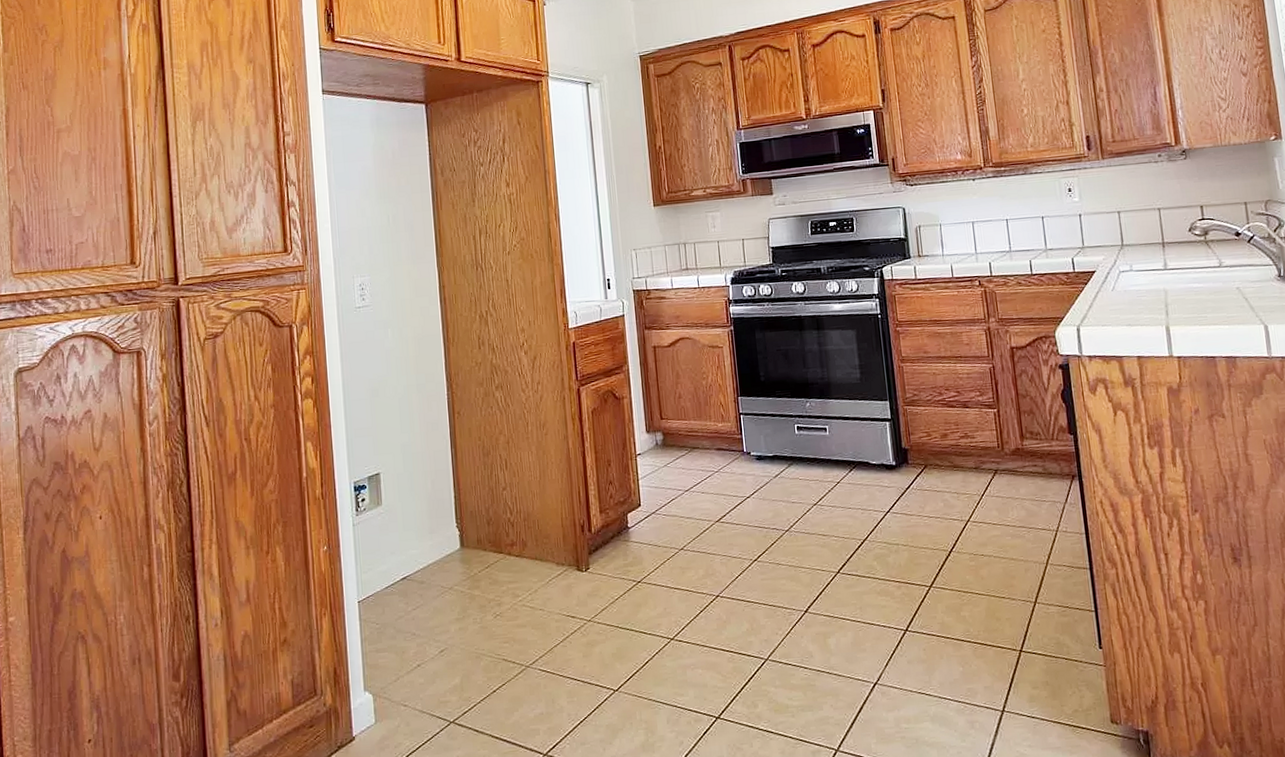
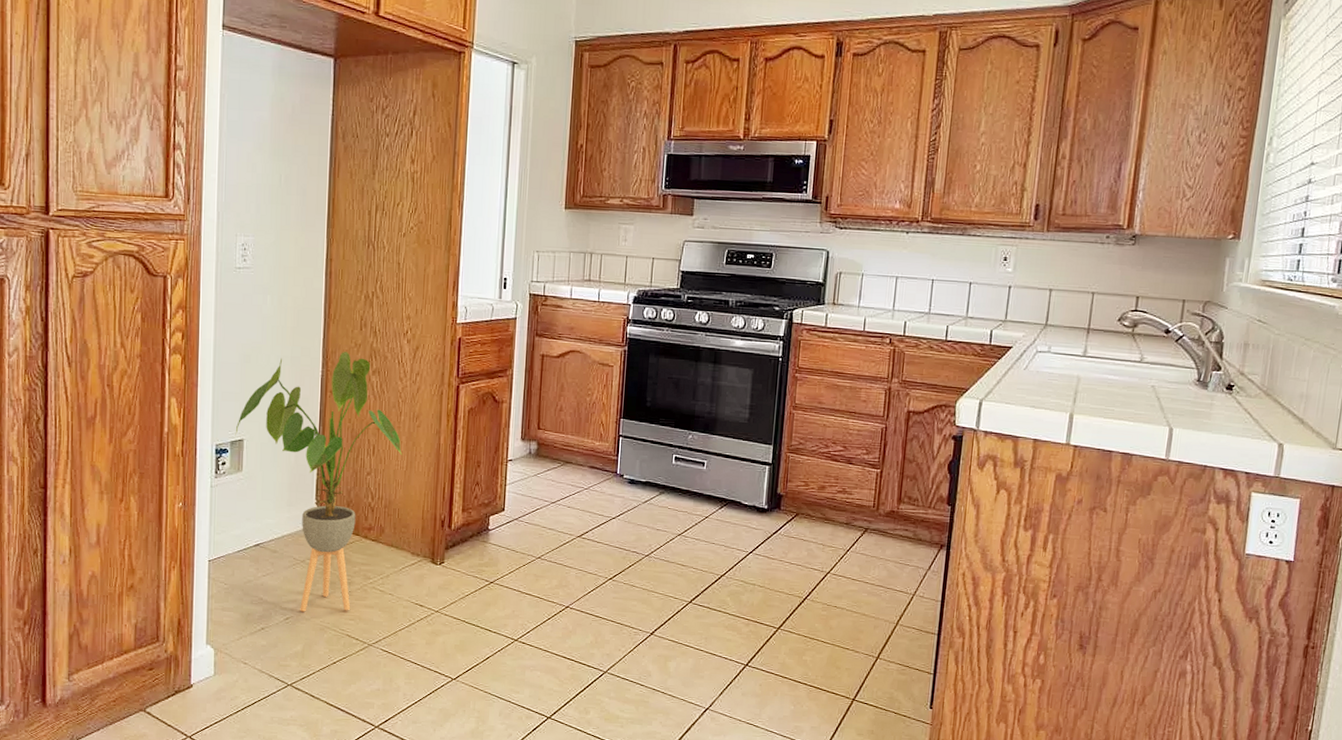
house plant: none [371,372,534,642] -> present [235,352,402,612]

